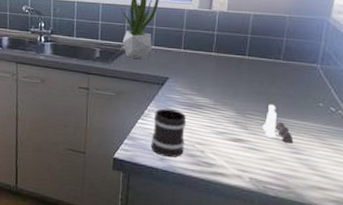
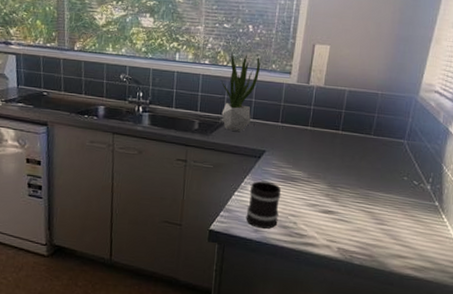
salt and pepper shaker set: present [262,104,294,144] -> none [351,177,379,215]

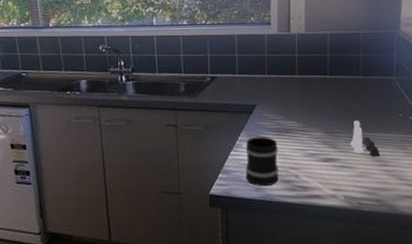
potted plant: present [221,53,260,133] -> none [202,10,239,90]
salt and pepper shaker set: none [351,177,379,215] -> present [350,120,381,157]

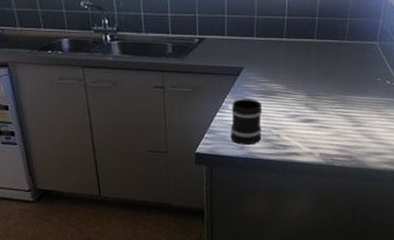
salt and pepper shaker set: present [350,120,381,157] -> none [330,83,356,118]

